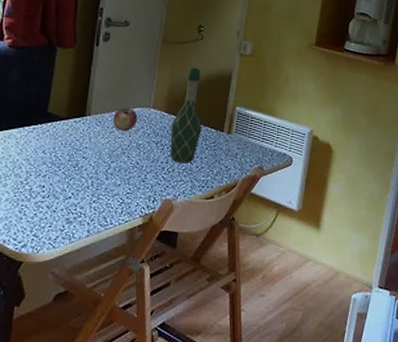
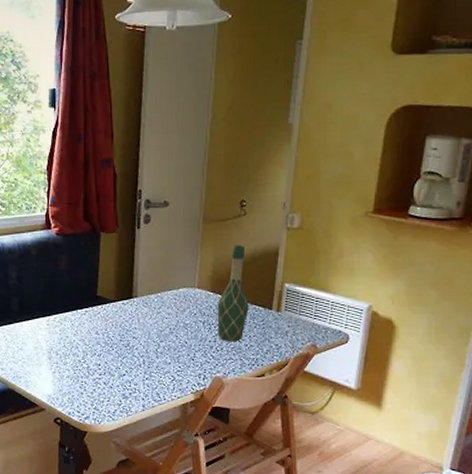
apple: present [113,107,138,131] -> none [159,288,184,311]

